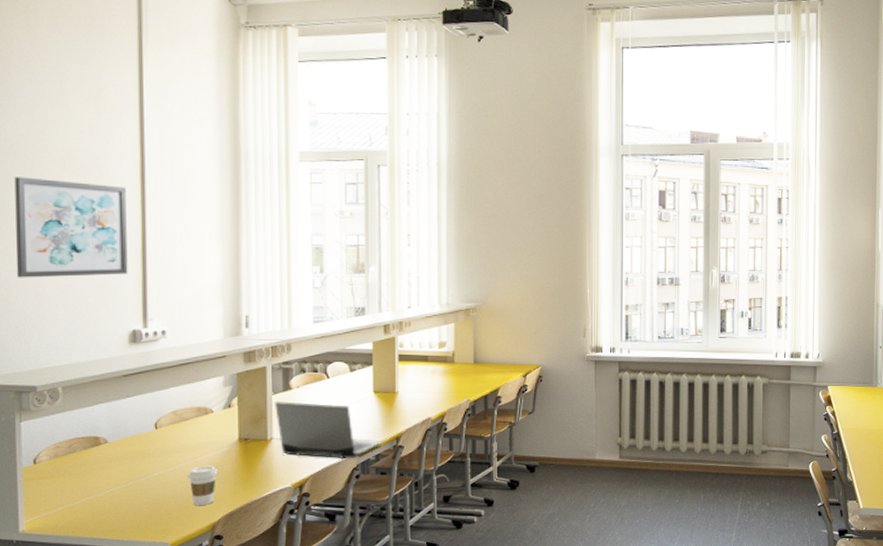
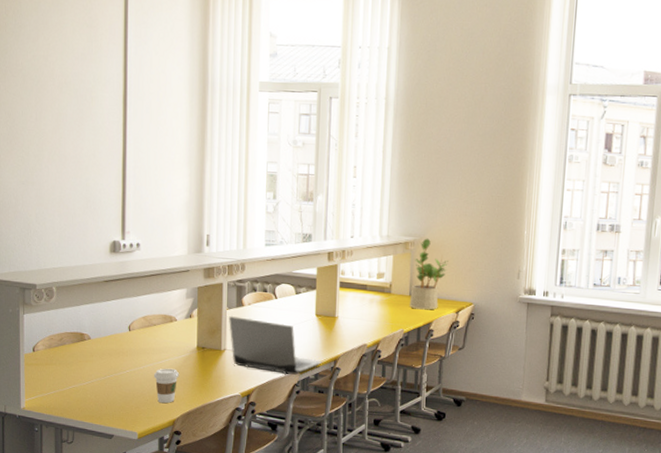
wall art: present [14,177,128,278] -> none [22,98,111,191]
potted plant: none [475,303,512,377] -> present [410,238,448,310]

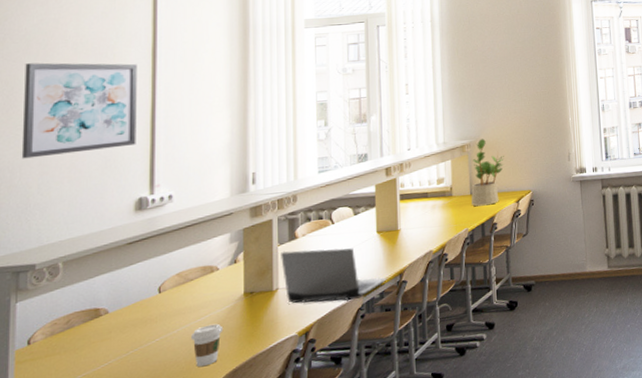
wall art: none [22,98,111,191] -> present [21,62,137,159]

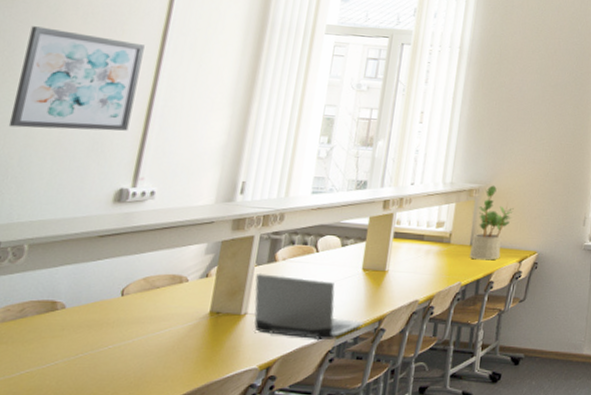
coffee cup: present [192,323,224,368] -> none [145,340,181,386]

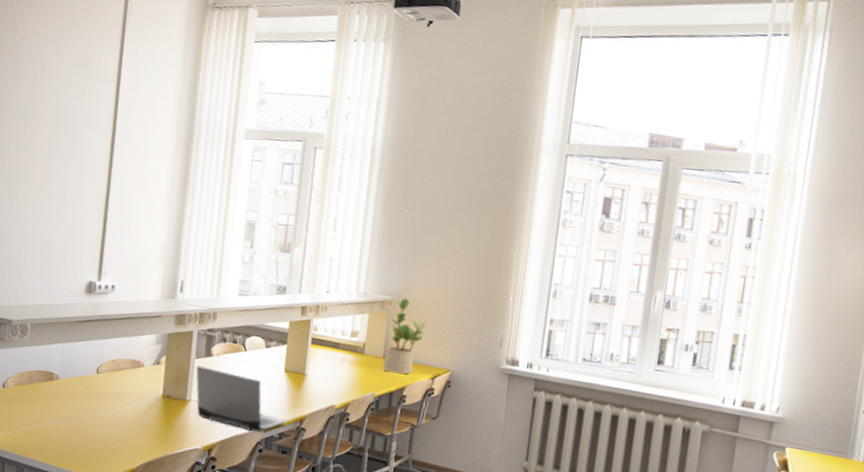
wall art: present [8,26,145,131] -> none [8,136,98,230]

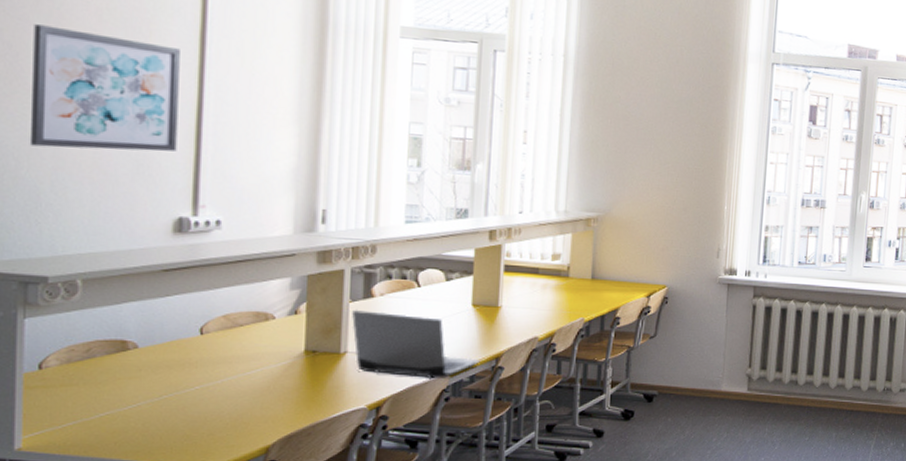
wall art: none [8,136,98,230] -> present [29,24,180,152]
potted plant: present [383,298,427,375] -> none [592,214,638,295]

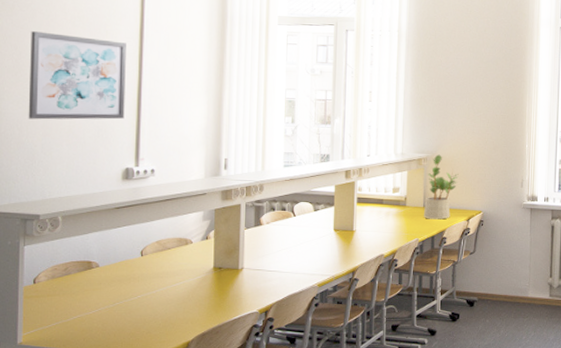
laptop computer: present [352,309,480,378] -> none [247,234,340,288]
potted plant: none [592,214,638,295] -> present [424,154,459,220]

